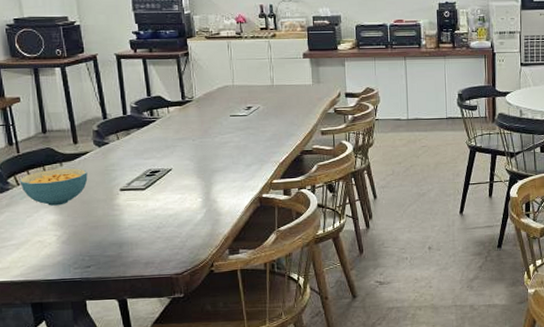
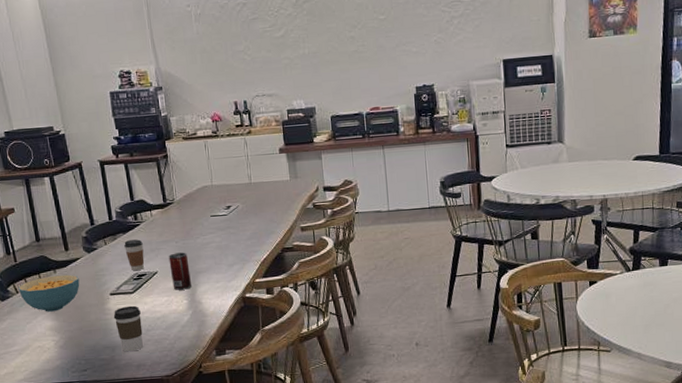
coffee cup: none [122,202,153,249] -> present [113,305,143,352]
coffee cup: none [138,135,159,168] -> present [124,239,145,271]
beverage can: none [184,150,207,188] -> present [168,252,191,290]

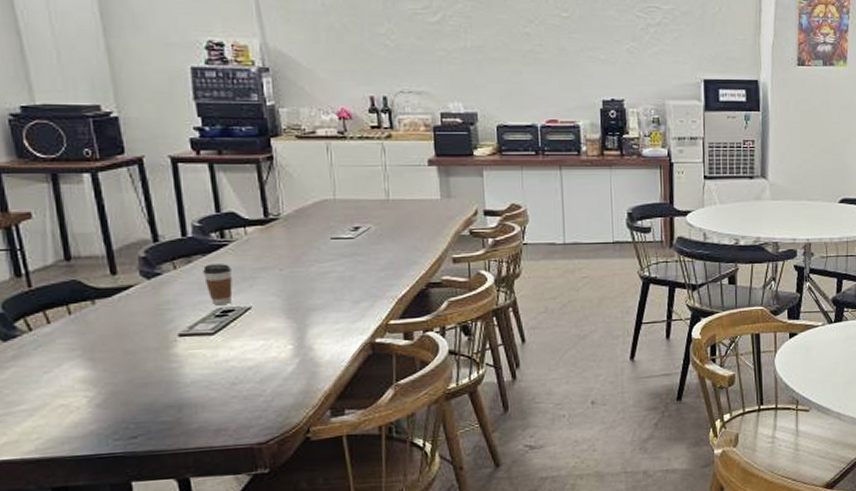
cereal bowl: present [18,274,80,312] -> none [31,307,132,358]
coffee cup: present [113,305,143,352] -> none [182,350,226,413]
beverage can: present [168,252,191,290] -> none [268,283,300,332]

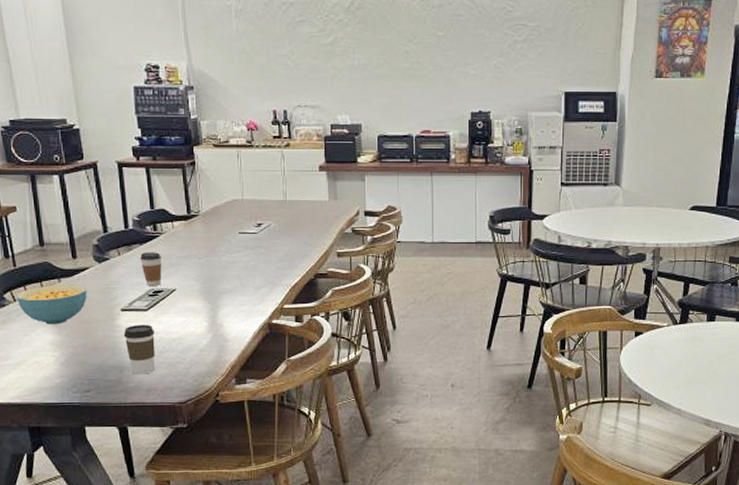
cereal bowl: none [31,307,132,358] -> present [16,285,87,325]
coffee cup: none [182,350,226,413] -> present [123,324,155,374]

